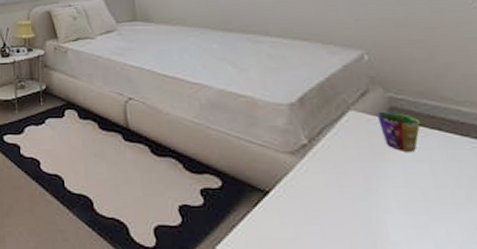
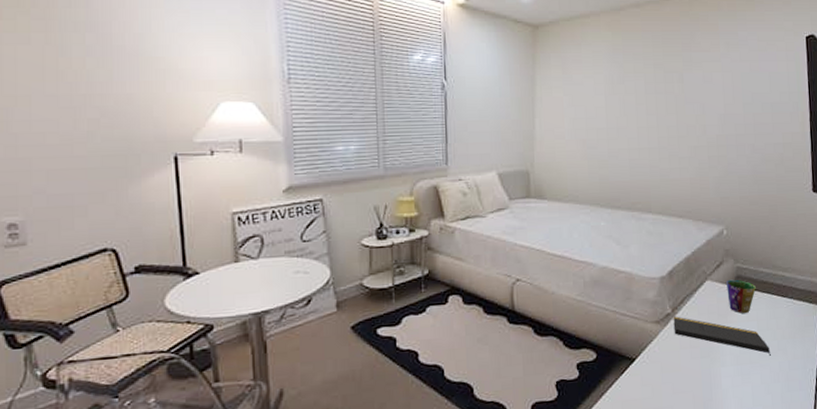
notepad: none [311,148,458,208] -> present [673,316,771,356]

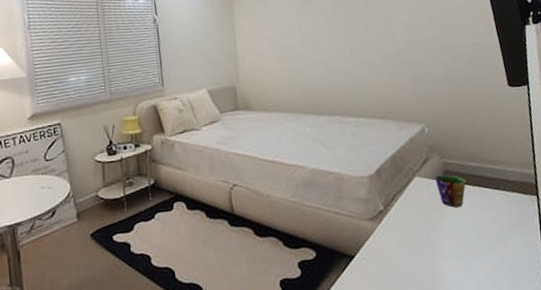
notepad: present [673,316,771,356] -> none [386,213,492,249]

